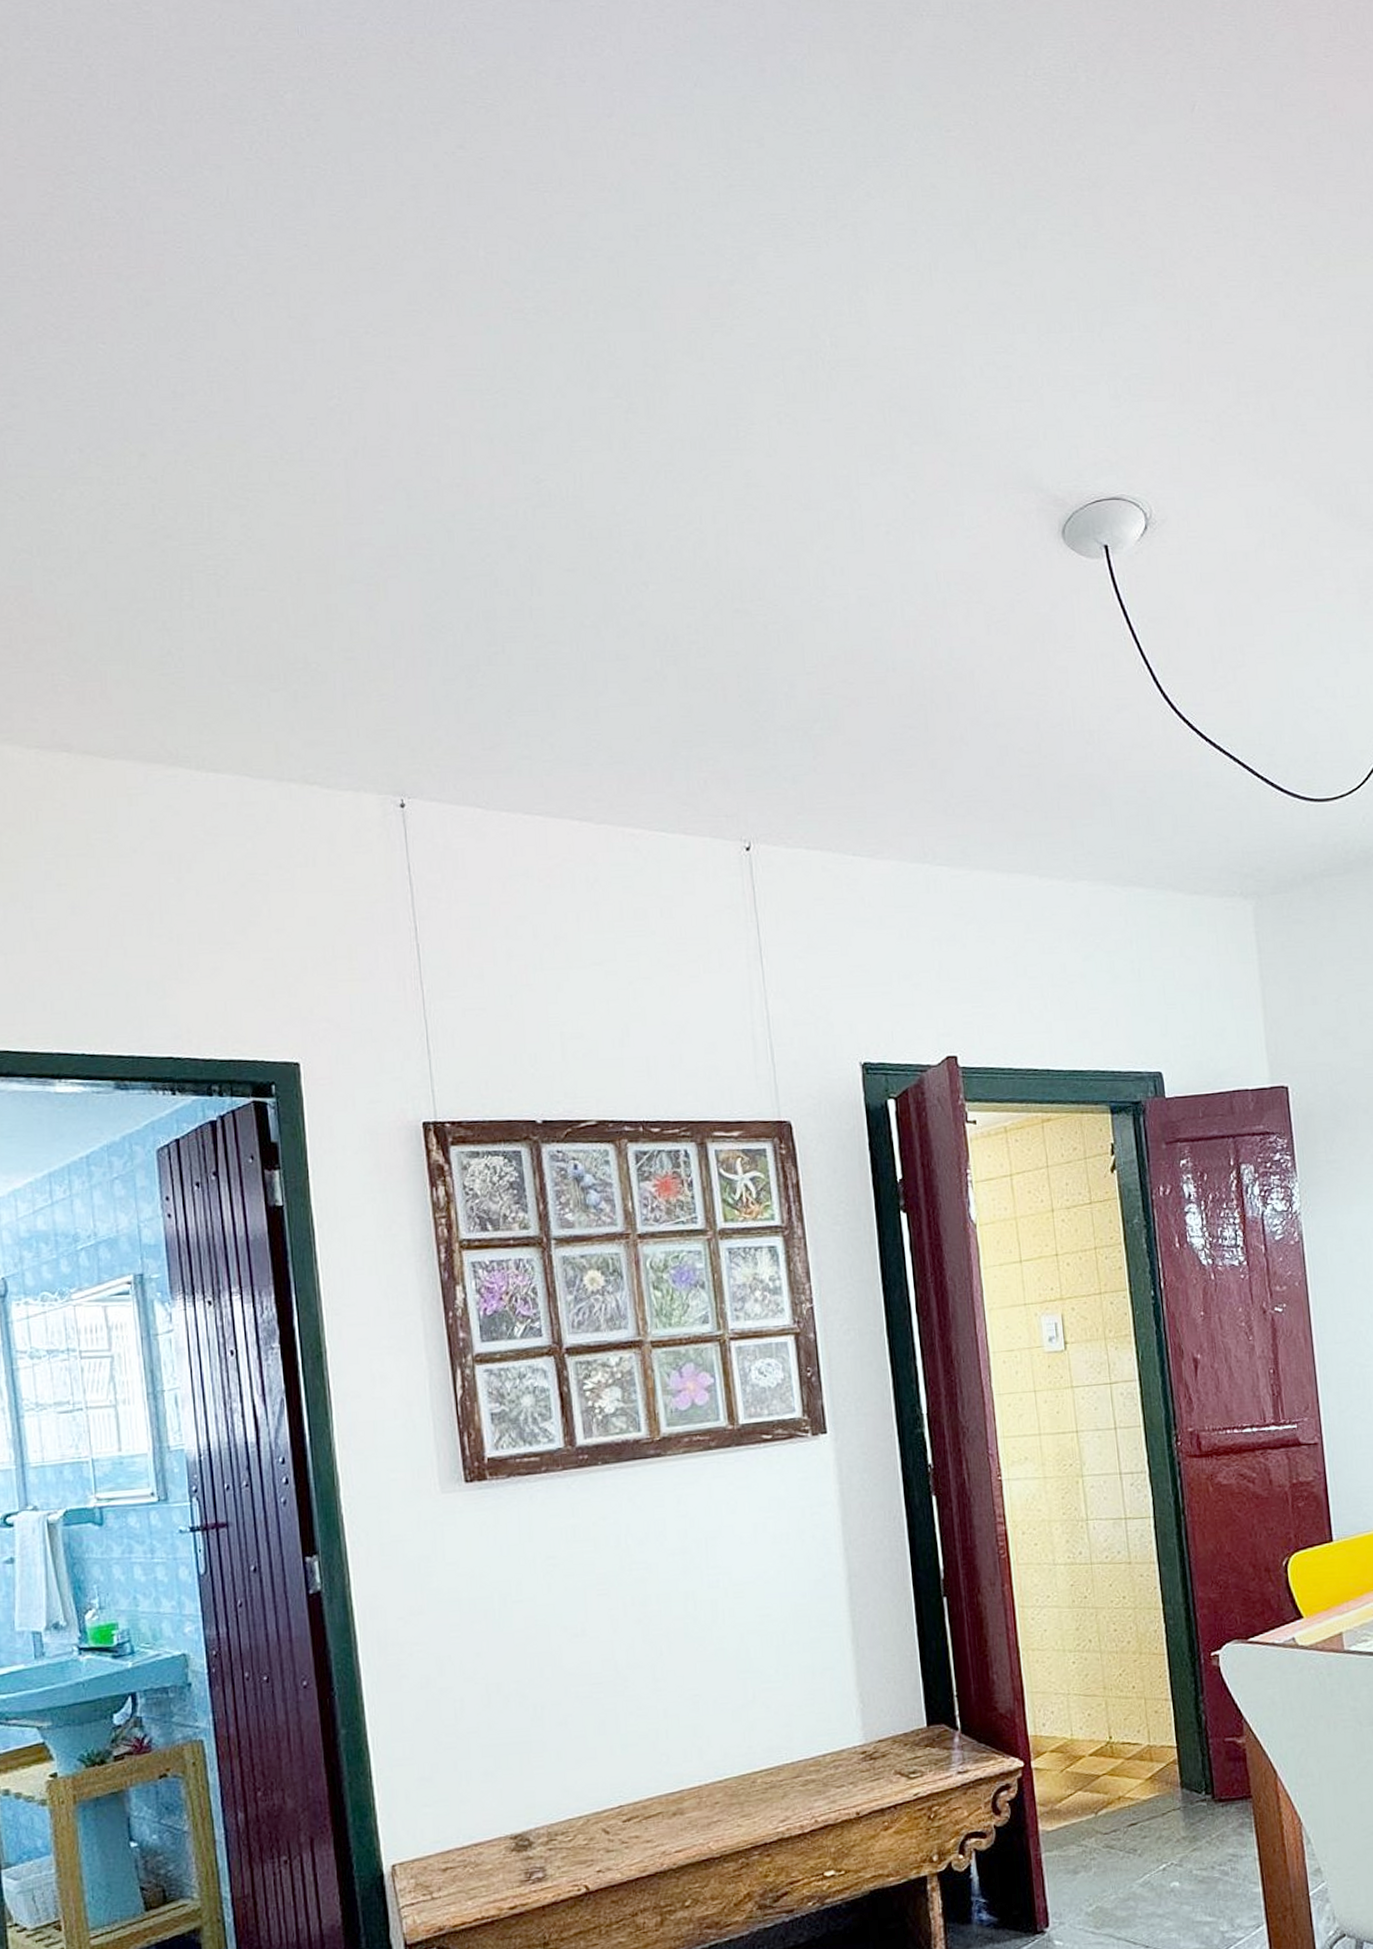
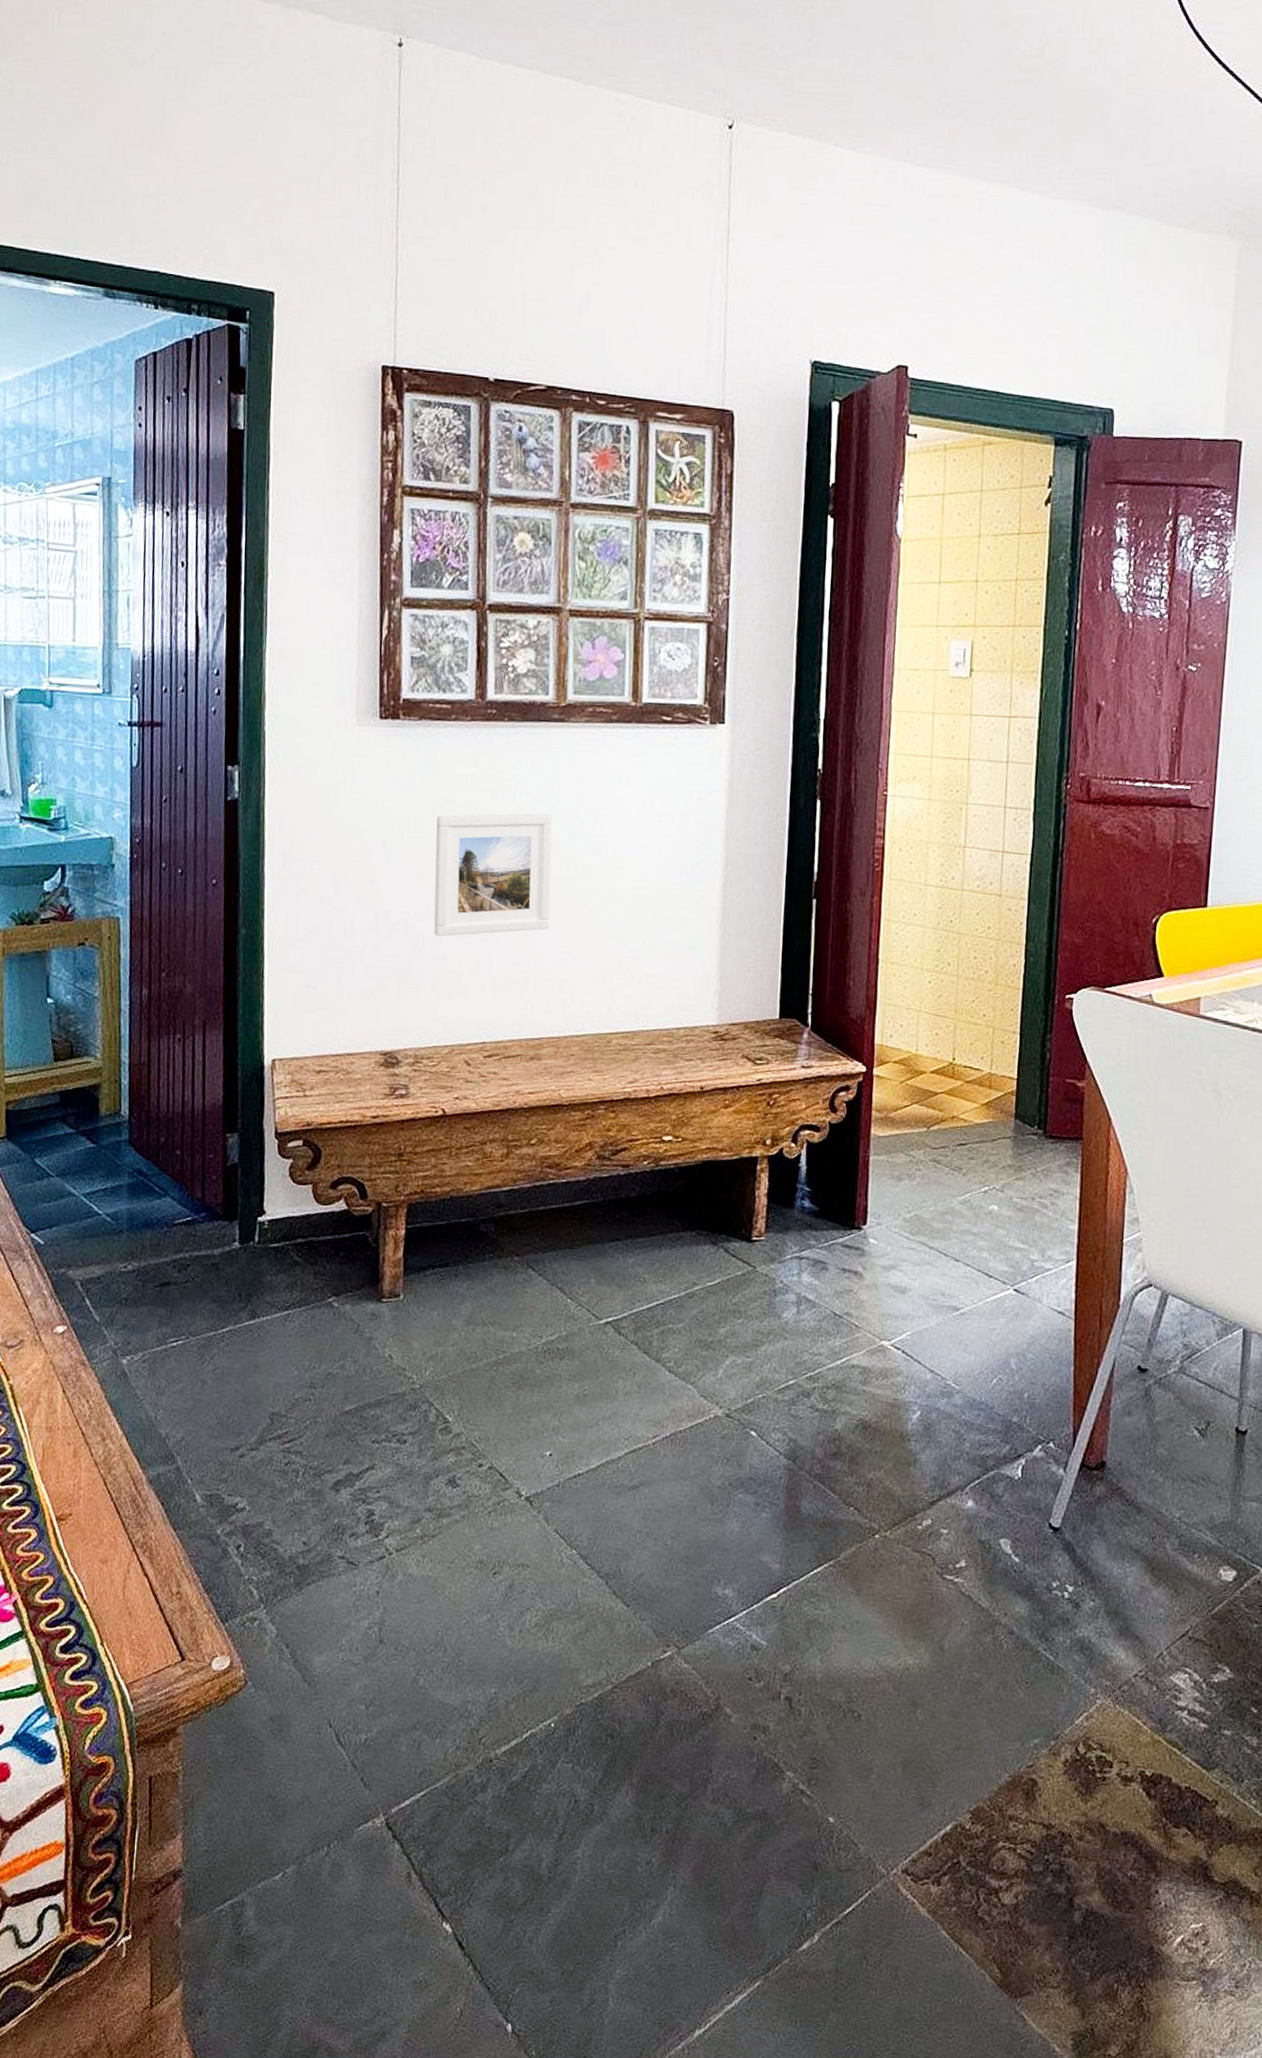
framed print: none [539,1553,675,1702] -> present [434,813,553,937]

